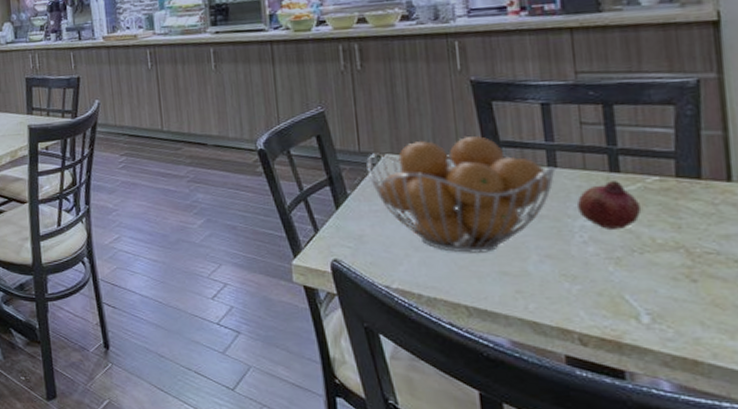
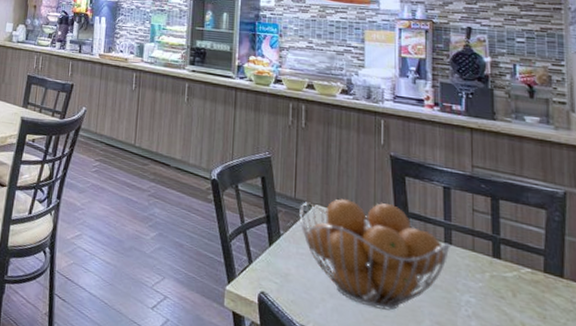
fruit: present [576,181,640,229] -> none [464,265,515,310]

